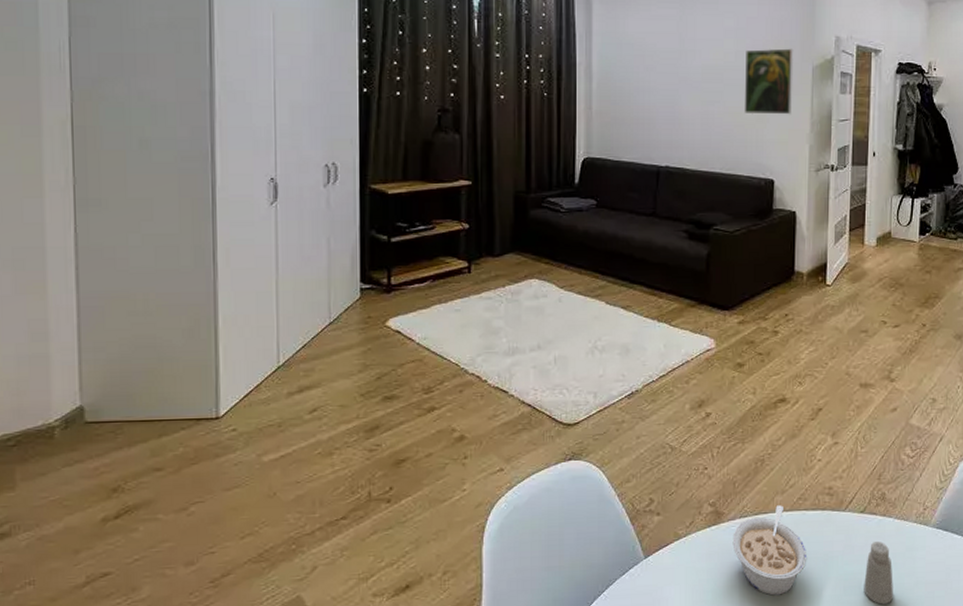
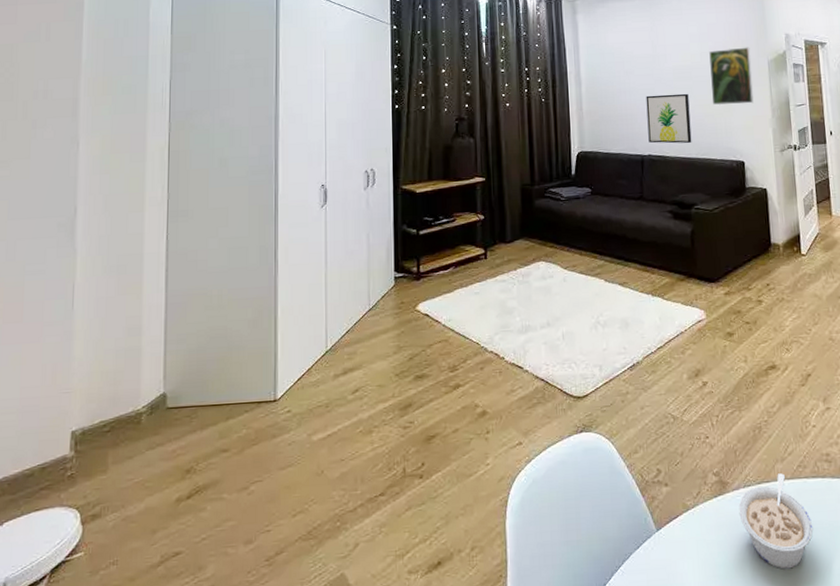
wall art: none [667,97,718,156] -> present [646,93,692,144]

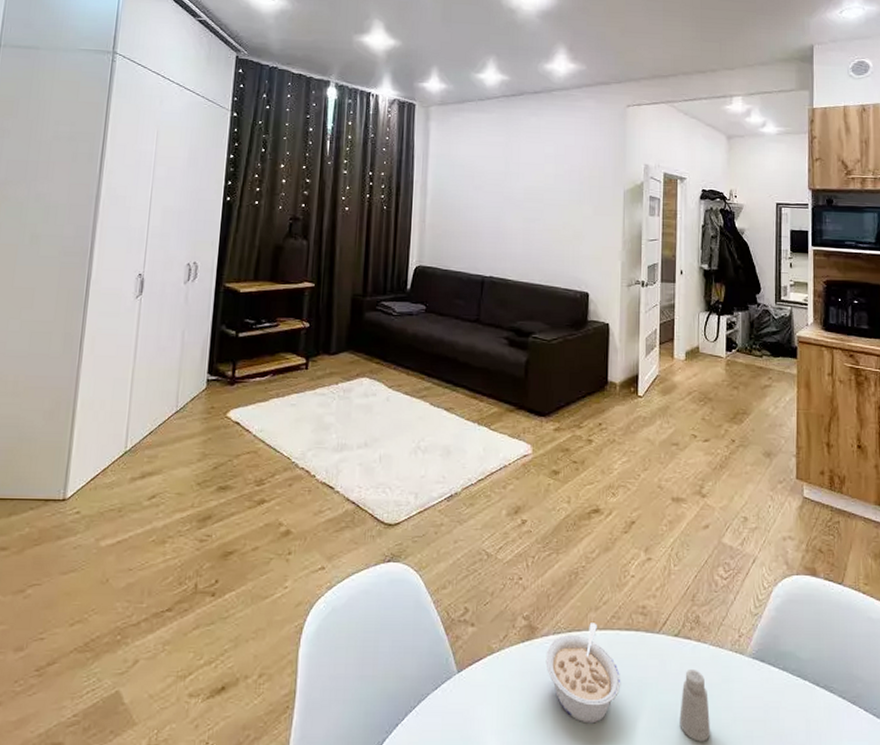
wall art: present [646,93,692,144] -> none [491,214,538,269]
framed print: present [709,47,754,106] -> none [561,173,607,234]

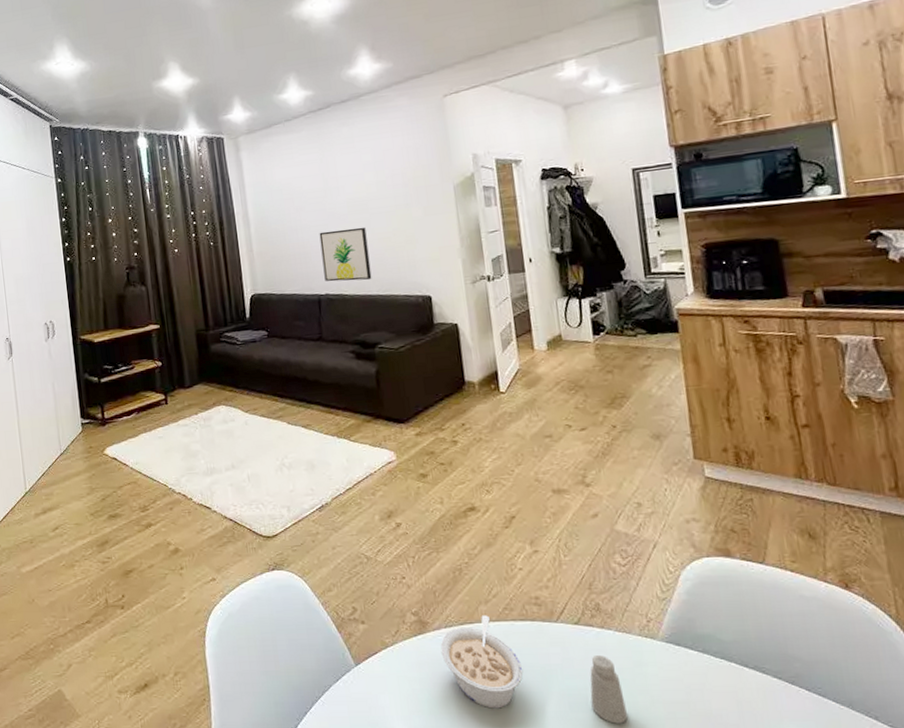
wall art: none [491,214,538,269] -> present [319,227,372,282]

